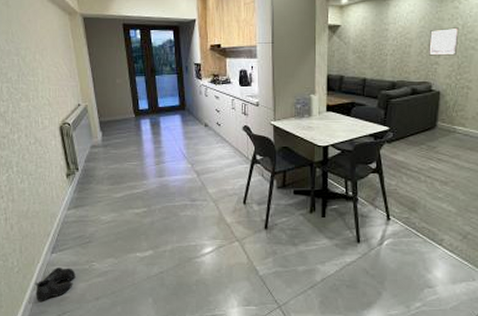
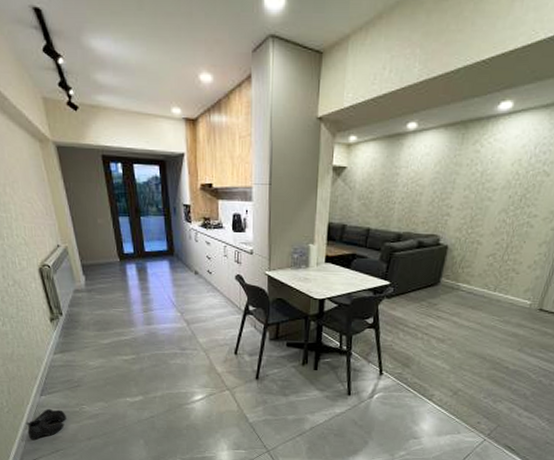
wall art: present [428,27,459,56] -> none [439,174,477,207]

